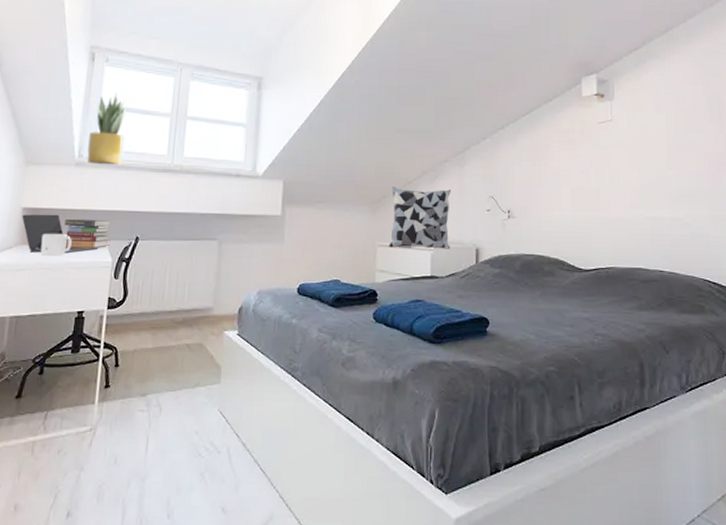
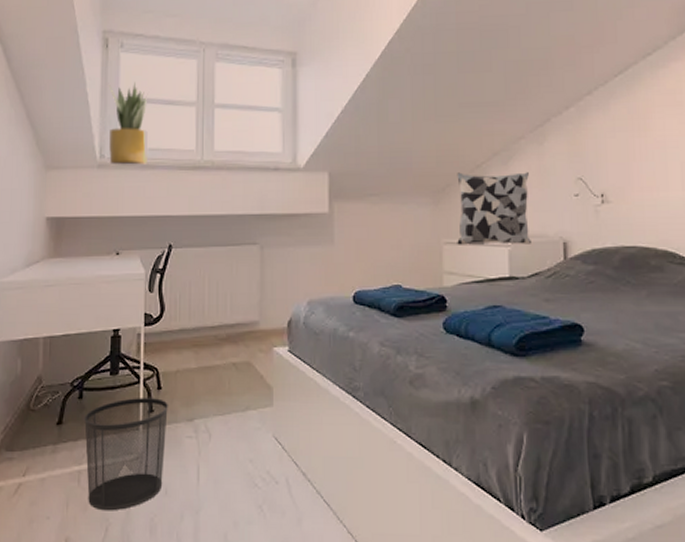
laptop: present [22,214,99,254] -> none [46,223,130,267]
mug: present [40,233,72,257] -> none [69,244,101,271]
waste bin: none [40,374,125,479] -> present [84,398,169,511]
books: present [65,218,111,248] -> none [92,226,142,259]

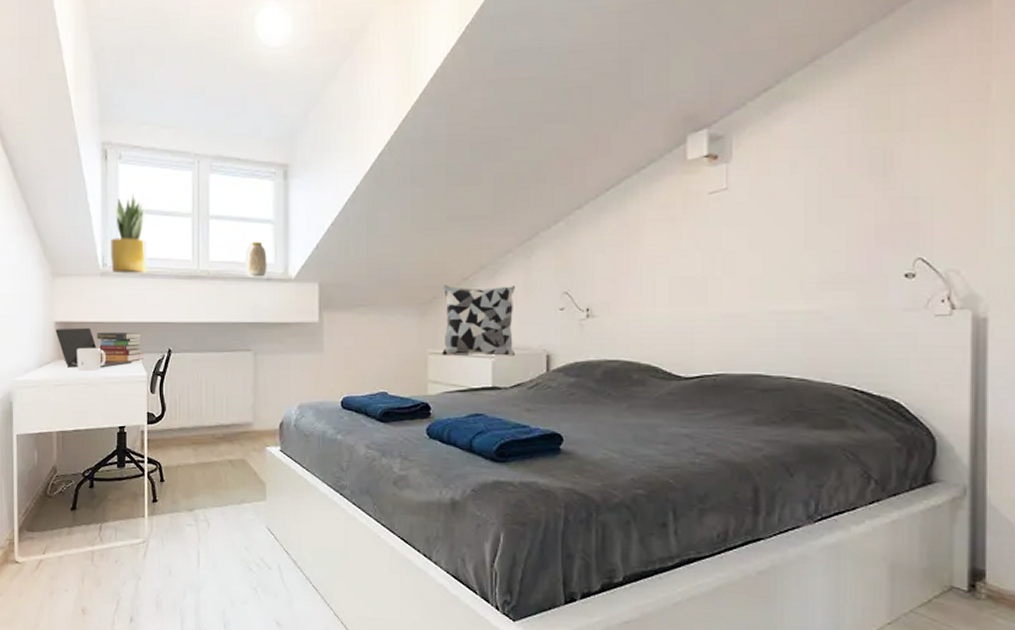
laptop: none [46,223,130,267] -> present [55,328,132,368]
mug: none [69,244,101,271] -> present [77,347,106,372]
waste bin: present [84,398,169,511] -> none [96,488,171,587]
books: none [92,226,142,259] -> present [97,331,143,362]
vase: none [251,130,275,167] -> present [245,241,267,277]

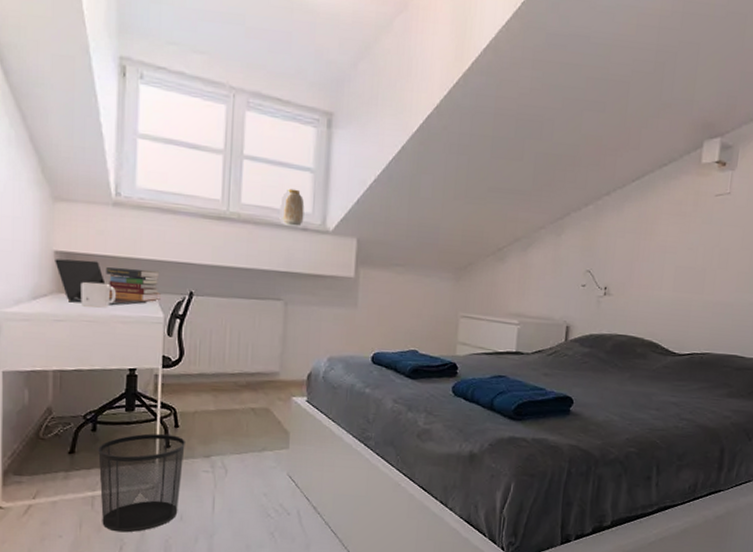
waste bin: none [96,488,171,587] -> present [98,433,187,533]
planter: present [108,194,150,274] -> none [125,118,176,209]
pillow: present [442,285,515,356] -> none [472,253,544,325]

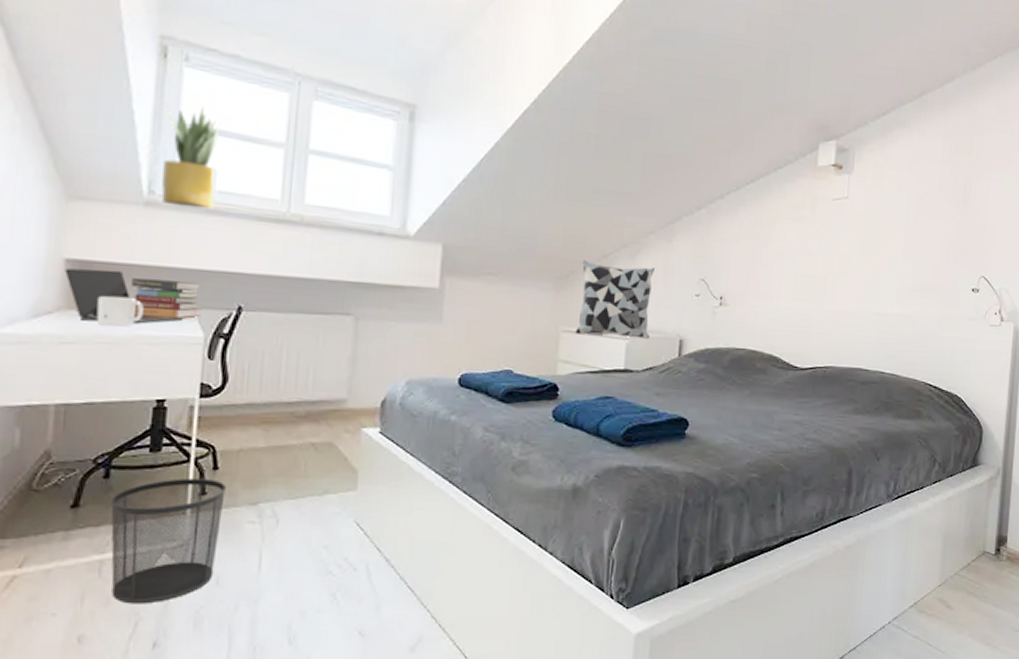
planter: none [125,118,176,209] -> present [161,105,227,209]
vase: present [279,188,305,227] -> none [351,187,381,231]
pillow: none [472,253,544,325] -> present [575,260,654,339]

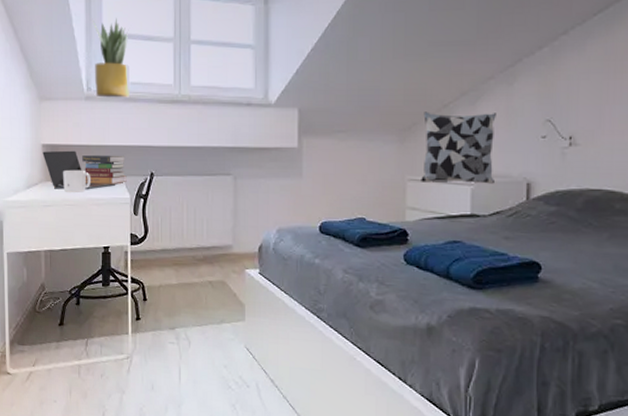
waste bin: present [111,478,228,604] -> none [82,307,154,400]

